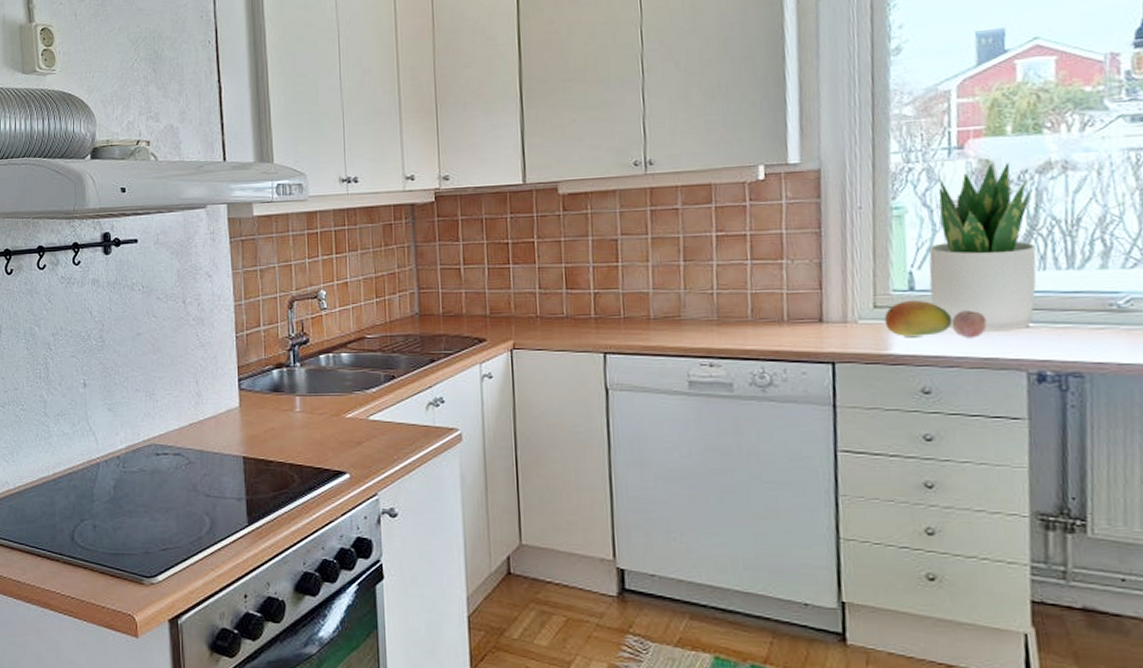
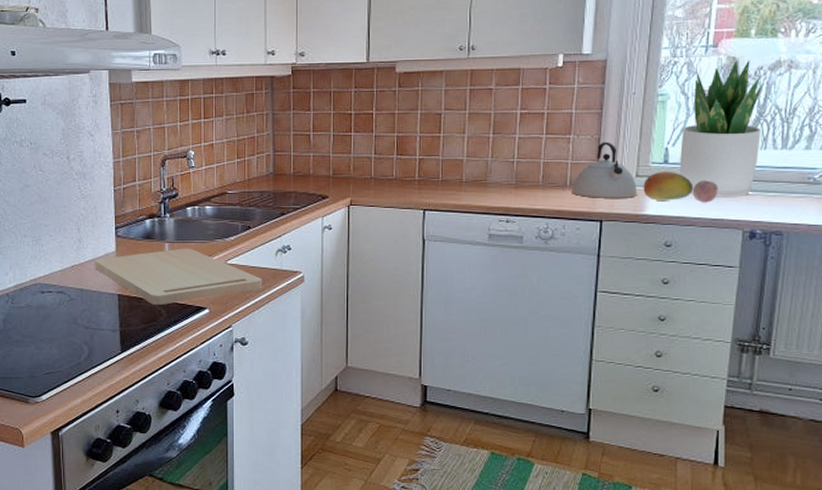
cutting board: none [216,402,413,469] -> present [95,248,263,305]
kettle: none [790,266,878,335] -> present [571,142,638,198]

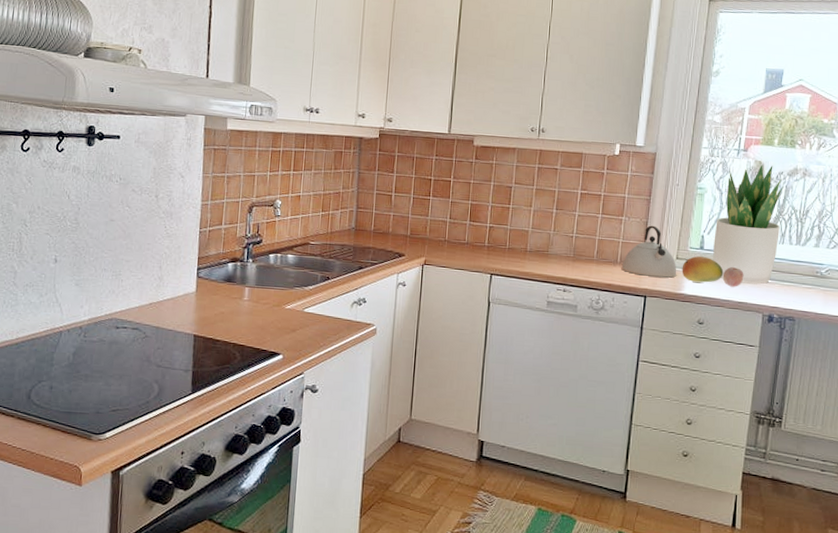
cutting board: present [95,248,263,305] -> none [173,293,337,348]

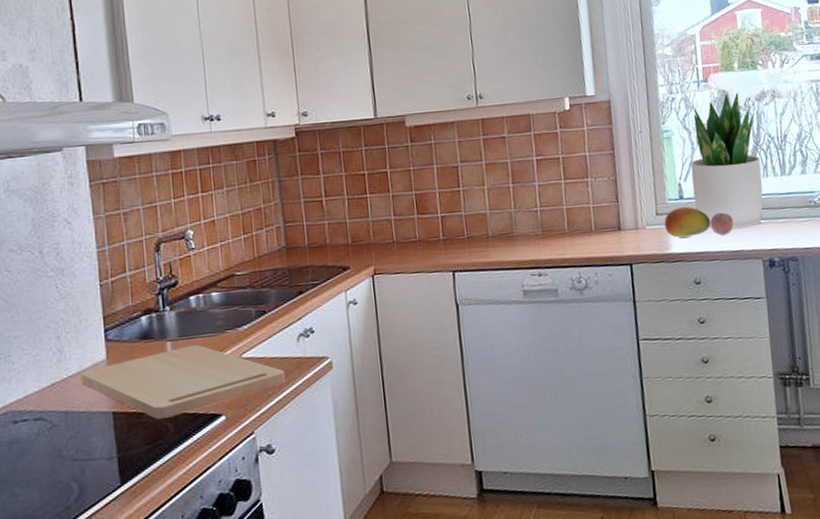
cutting board: none [173,293,337,348] -> present [81,344,286,419]
kettle: present [621,225,677,278] -> none [597,182,661,241]

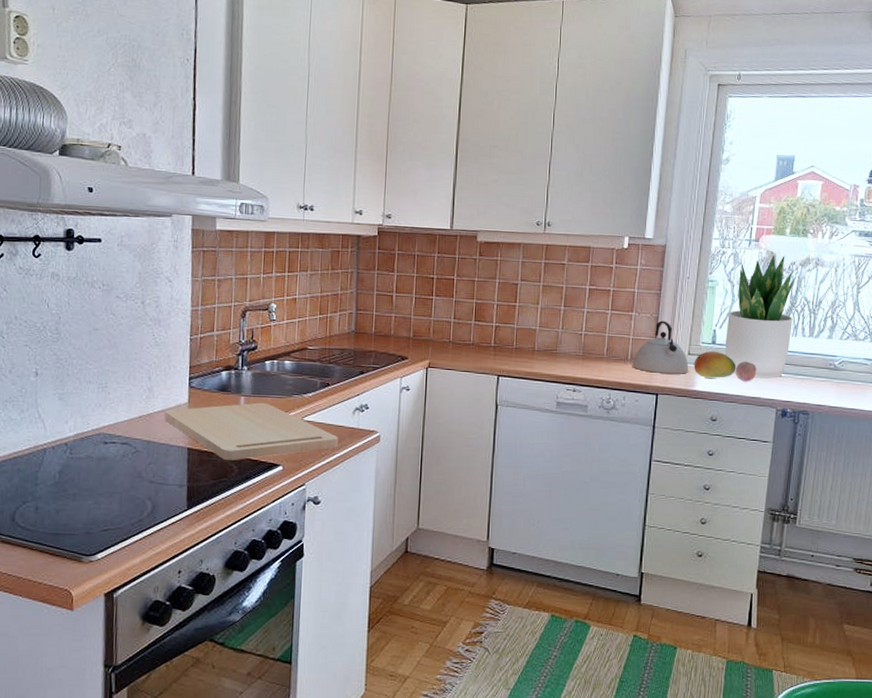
kettle: none [597,182,661,241] -> present [632,320,689,374]

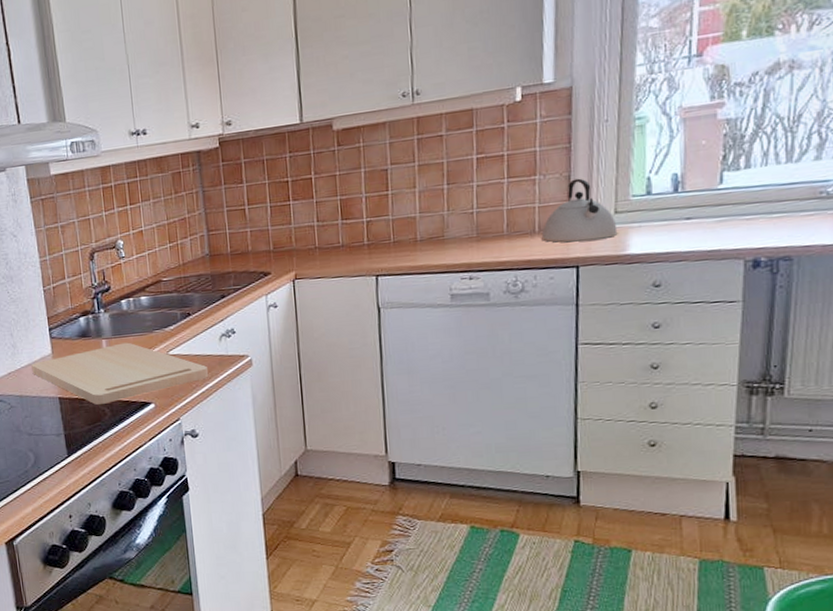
fruit: present [694,350,736,378] -> none [623,202,683,238]
planter: present [725,255,796,379] -> none [665,66,761,227]
fruit: present [735,361,757,382] -> none [682,207,713,234]

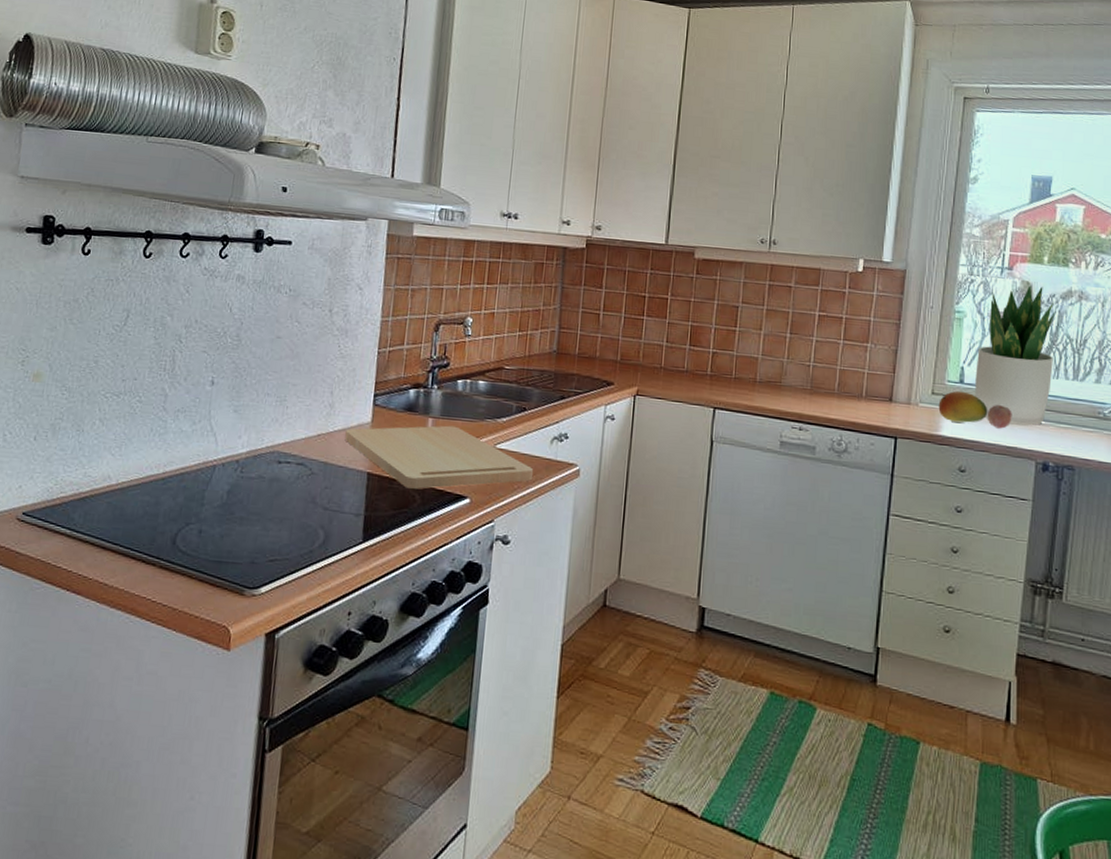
kettle: present [541,178,618,243] -> none [867,354,933,416]
fruit: none [623,202,683,238] -> present [938,390,988,423]
planter: none [665,66,761,227] -> present [975,285,1056,426]
fruit: none [682,207,713,234] -> present [987,404,1012,429]

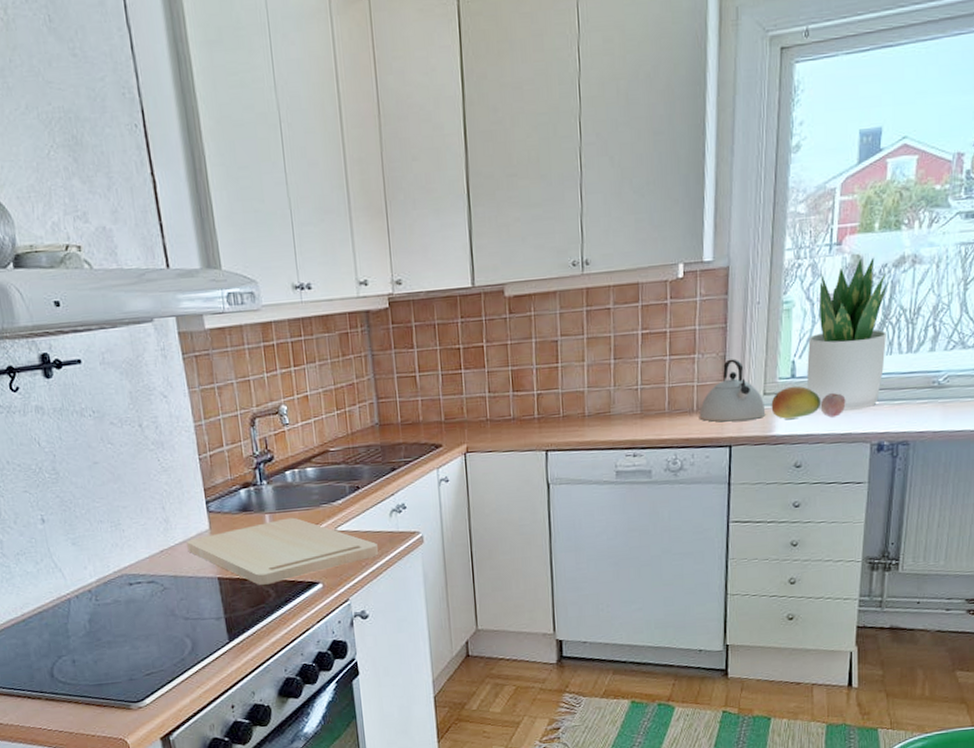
kettle: none [867,354,933,416] -> present [699,359,766,422]

